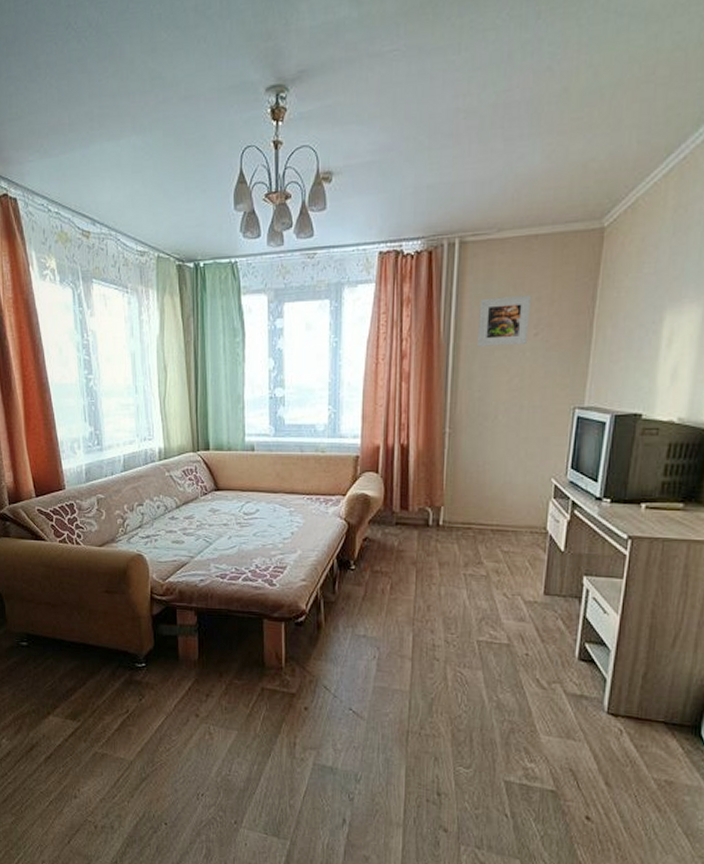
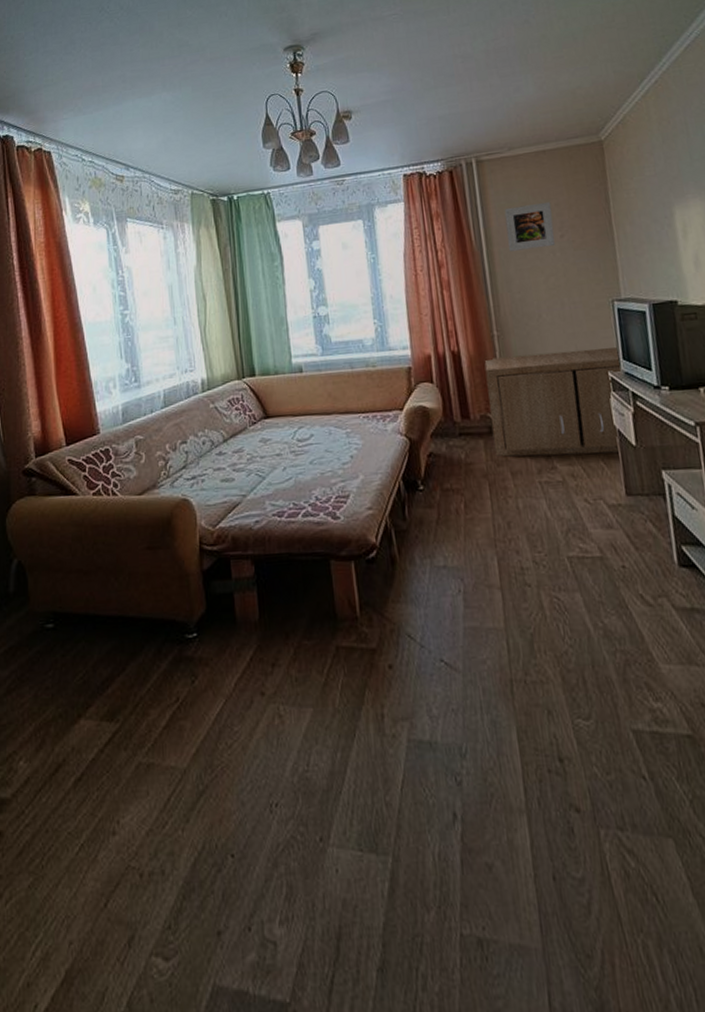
cabinet: none [427,455,567,555] -> present [484,348,621,457]

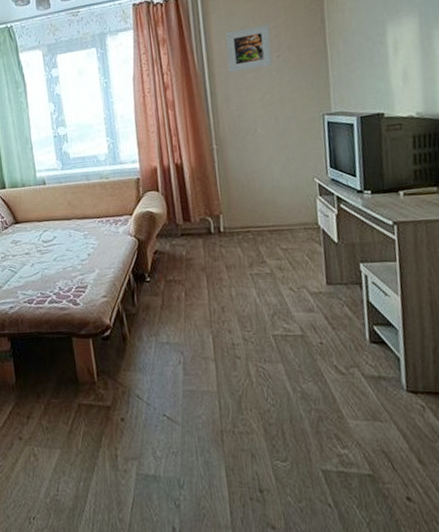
cabinet: present [484,348,621,457] -> none [204,157,327,254]

